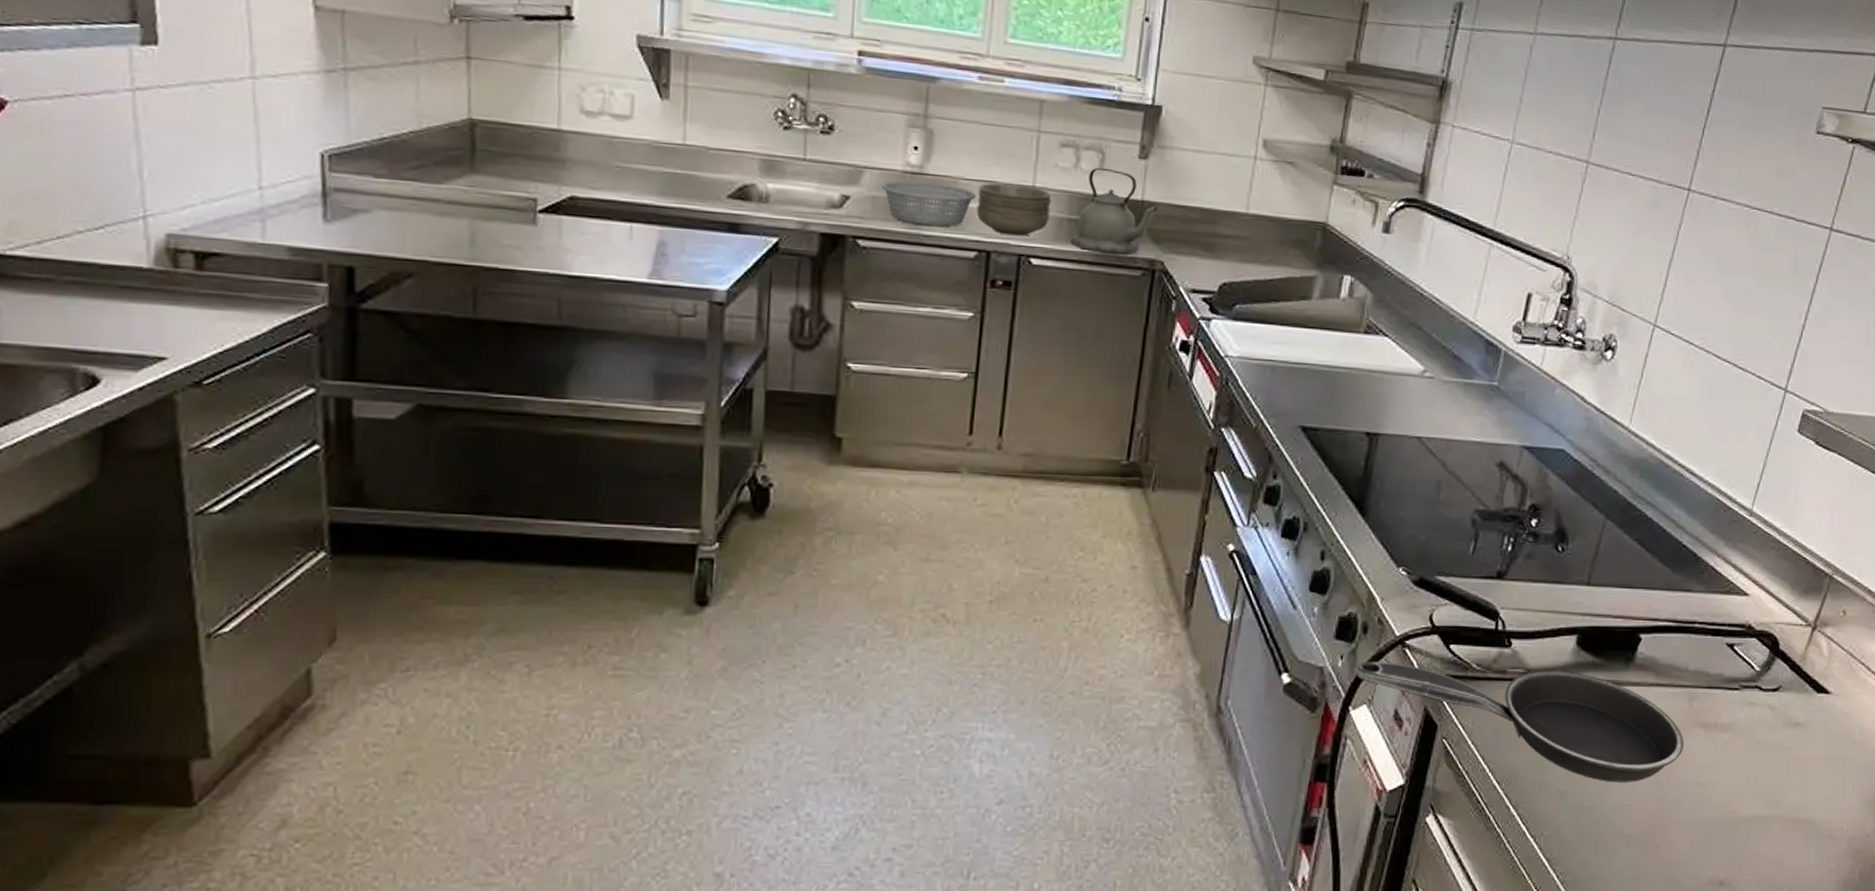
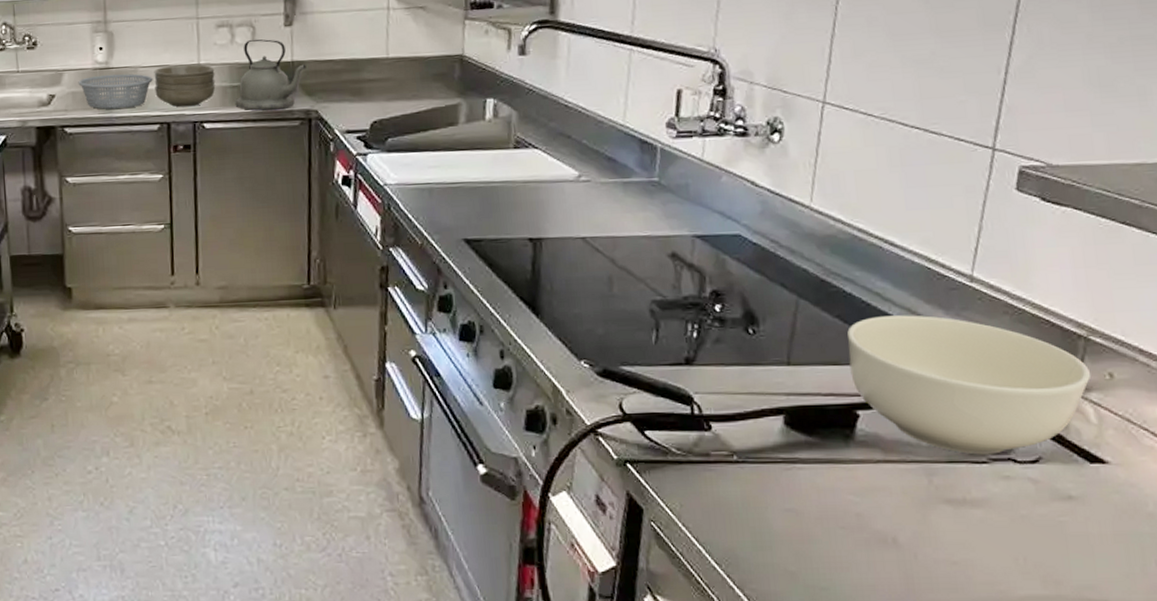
frying pan: present [1357,661,1684,783] -> none [551,449,929,562]
bowl: none [1640,543,1830,682] -> present [847,315,1092,455]

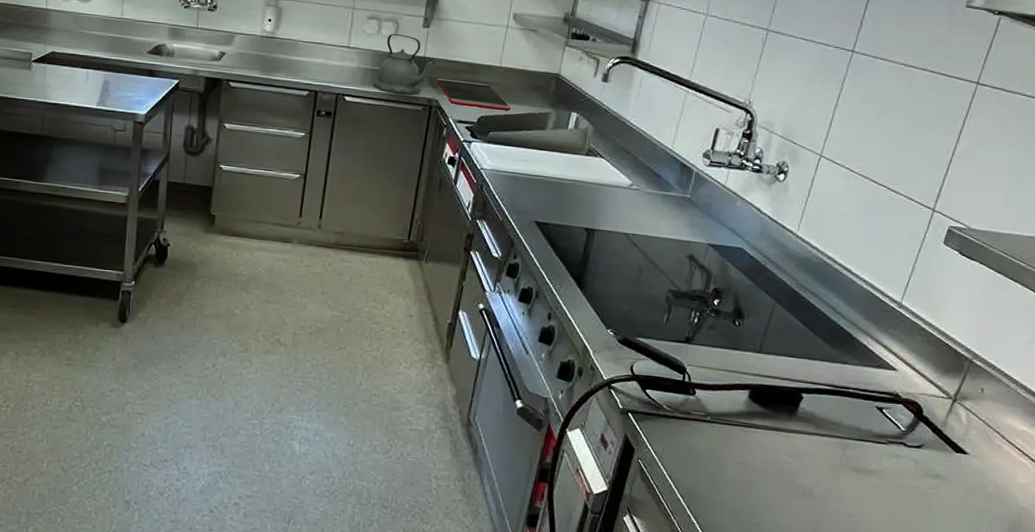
colander: present [78,73,153,110] -> none [246,42,309,74]
bowl: present [154,64,216,107] -> none [309,44,362,81]
cutting board: none [312,81,410,112] -> present [437,78,512,111]
bowl: present [847,315,1092,455] -> none [803,324,969,438]

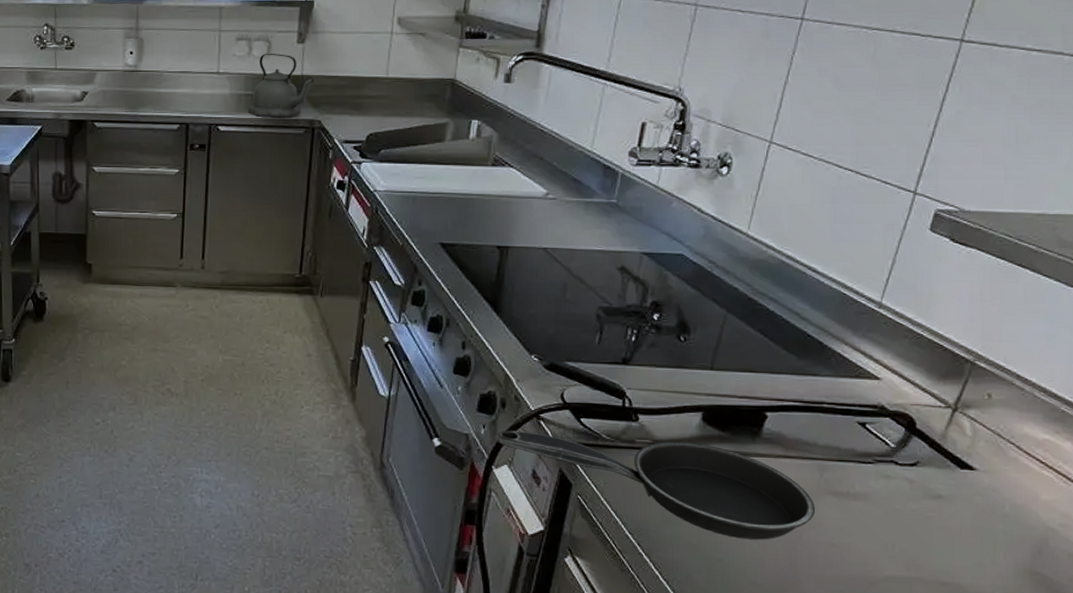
cutting board: present [437,78,512,111] -> none [317,96,403,125]
frying pan: none [573,396,838,508] -> present [498,430,816,540]

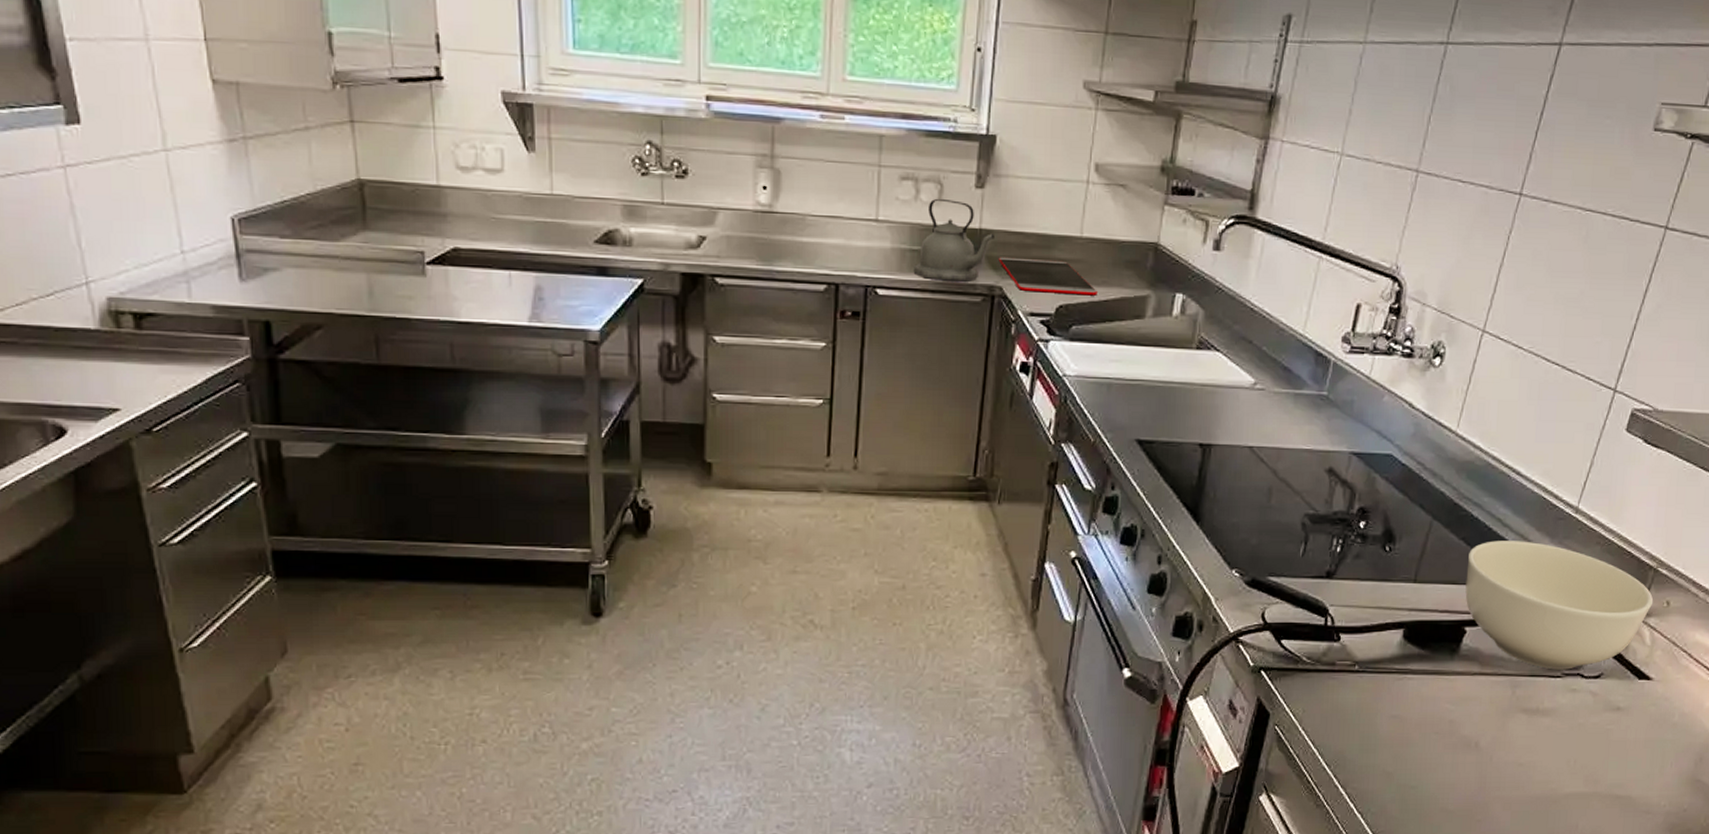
cutting board: none [317,96,403,125] -> present [998,257,1099,296]
frying pan: present [498,430,816,540] -> none [1193,656,1507,764]
bowl: none [764,333,973,457] -> present [1465,541,1654,670]

